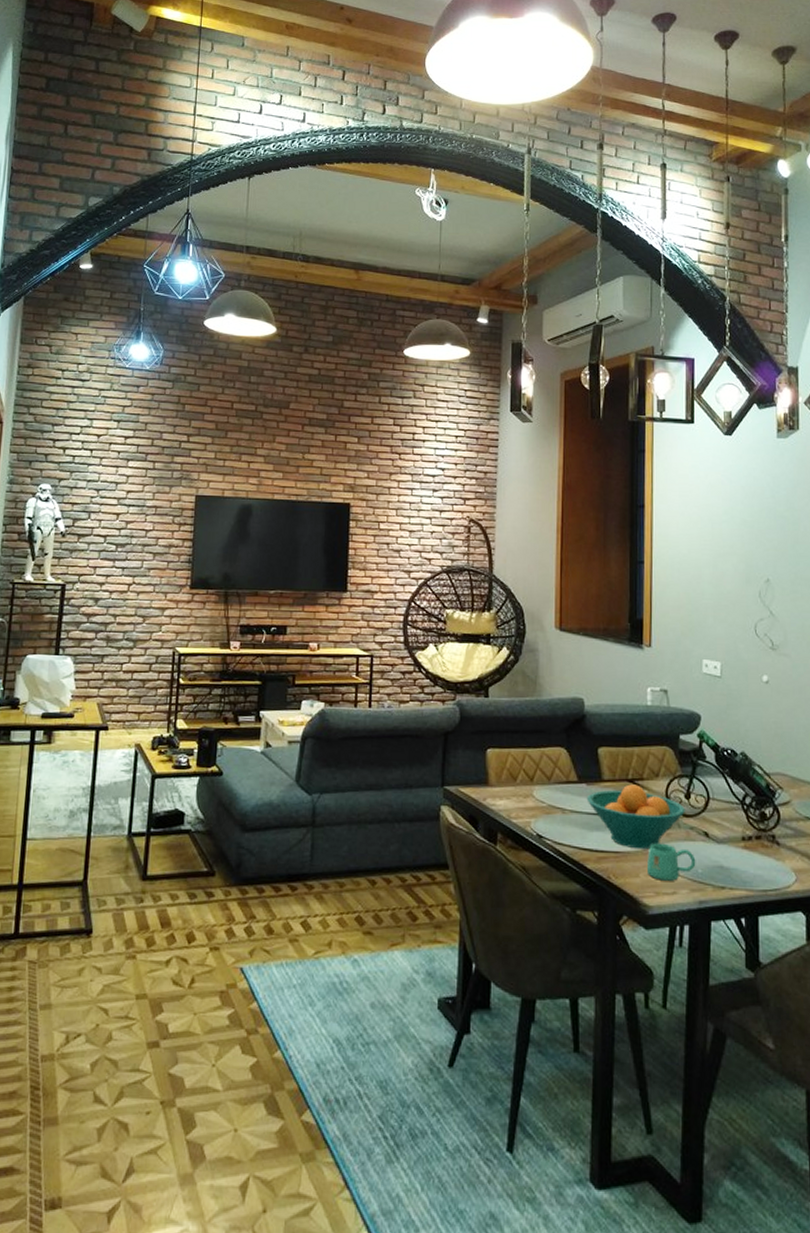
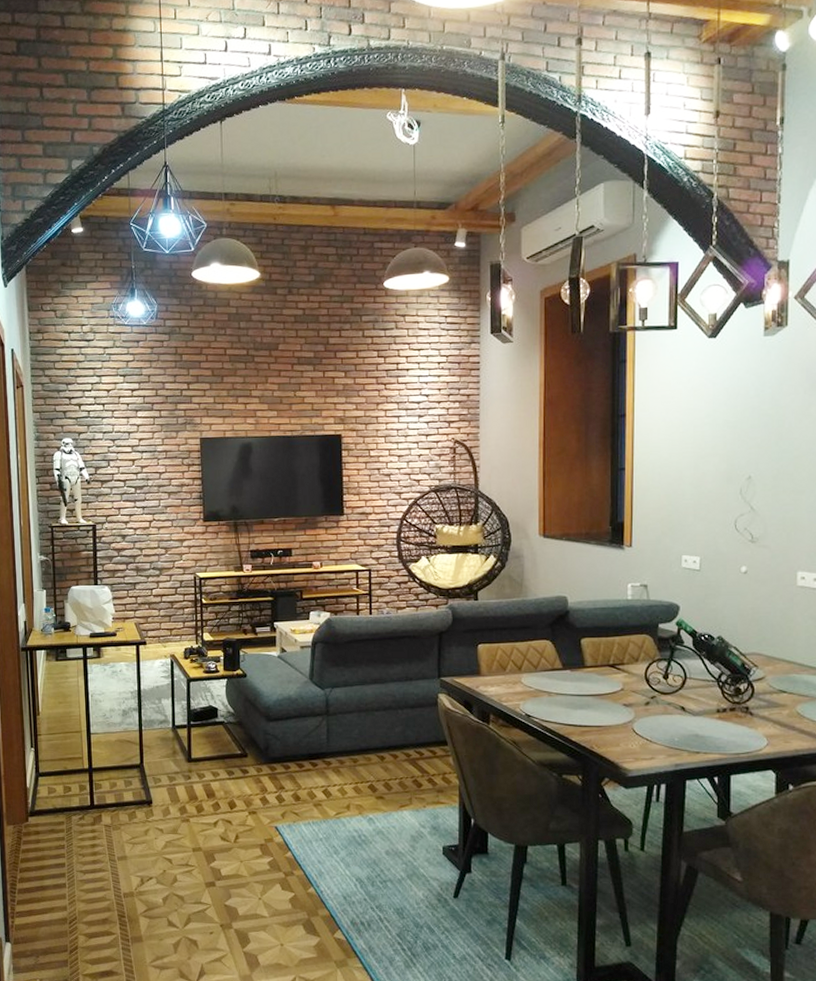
fruit bowl: present [586,784,685,850] -> none [570,669,663,723]
mug: present [647,843,696,881] -> none [627,717,673,748]

